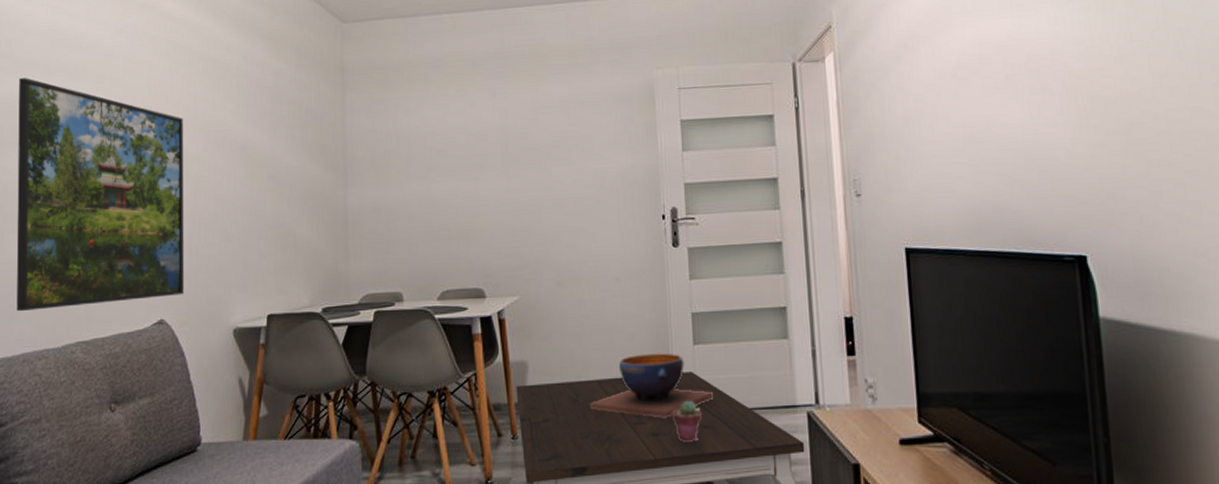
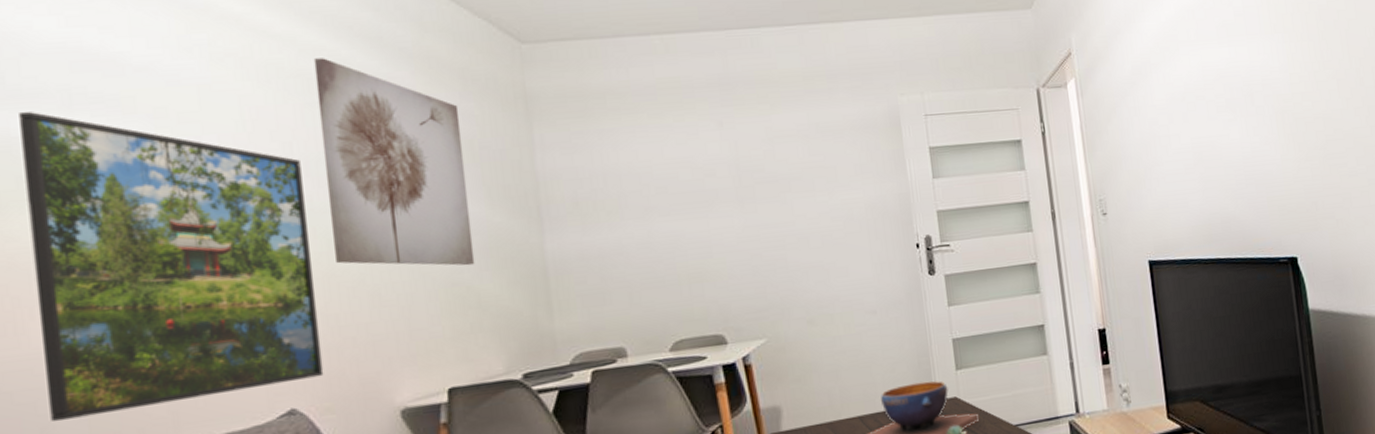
wall art: none [198,36,295,211] -> present [313,58,475,266]

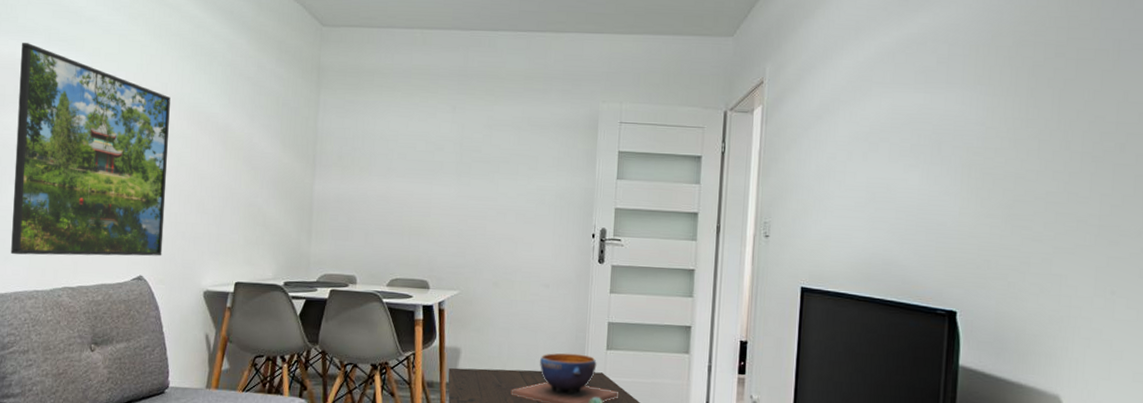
wall art: present [313,58,475,266] -> none [181,23,274,193]

